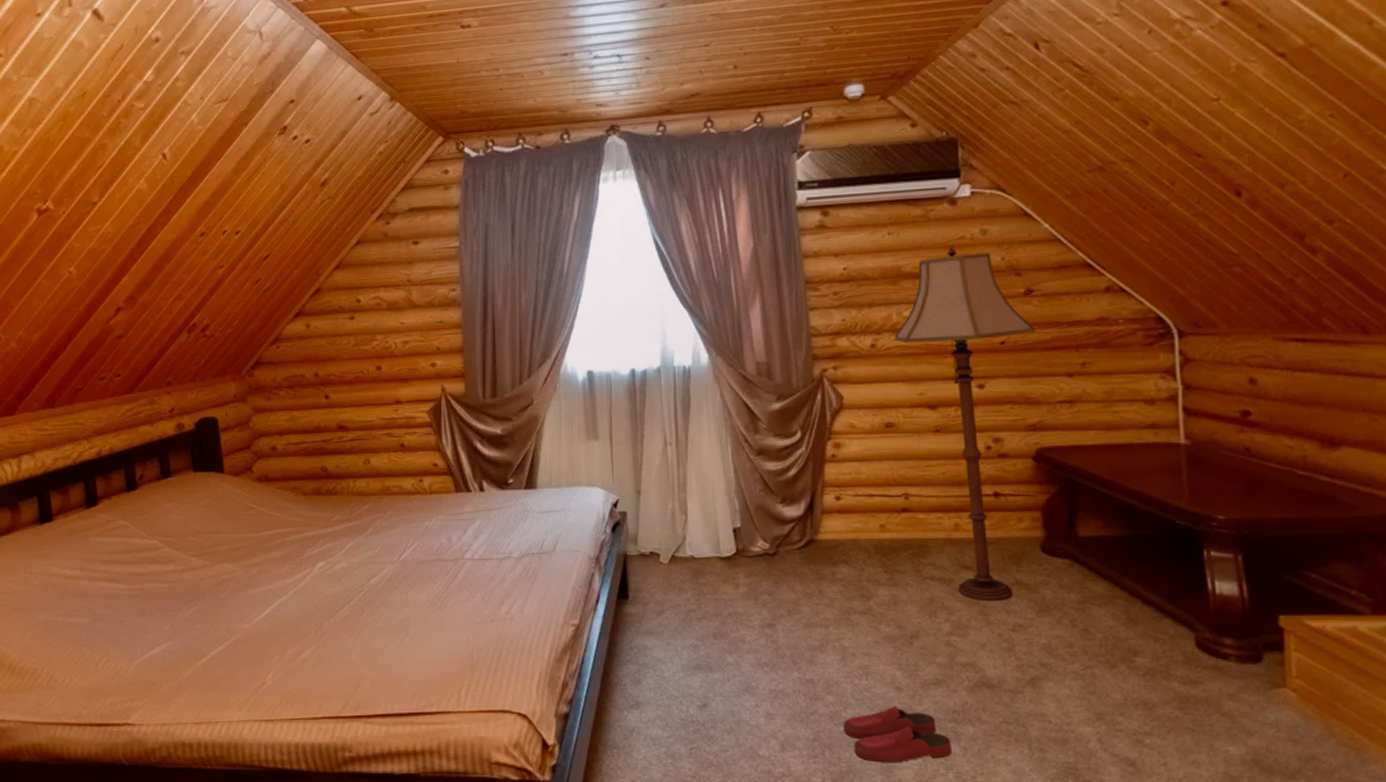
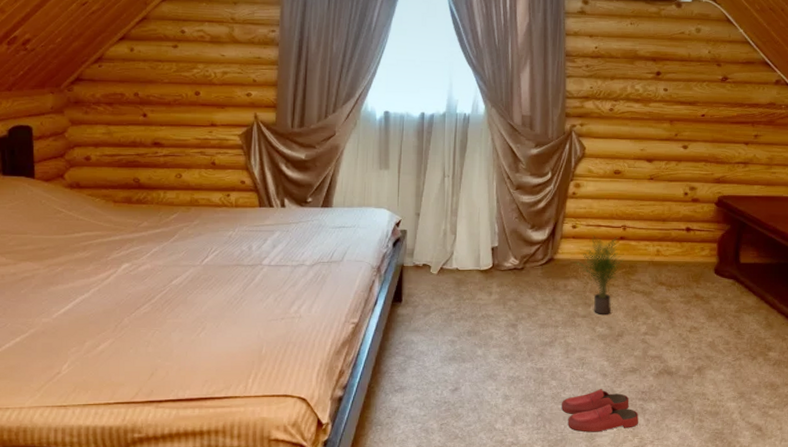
potted plant: none [842,507,910,610] -> present [574,234,624,314]
floor lamp: present [894,245,1036,601] -> none [627,38,727,309]

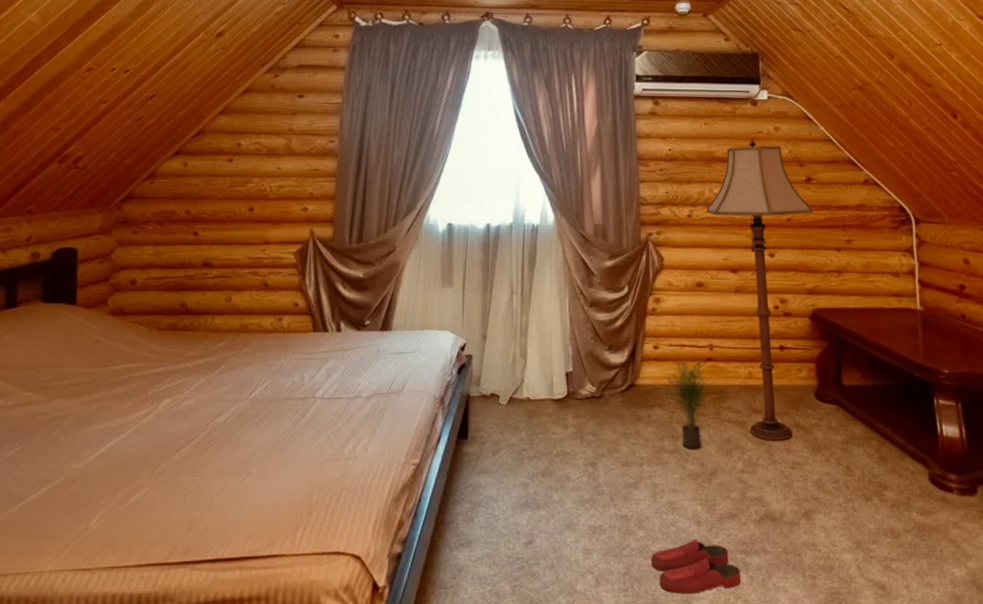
floor lamp: none [627,38,727,309] -> present [706,138,814,441]

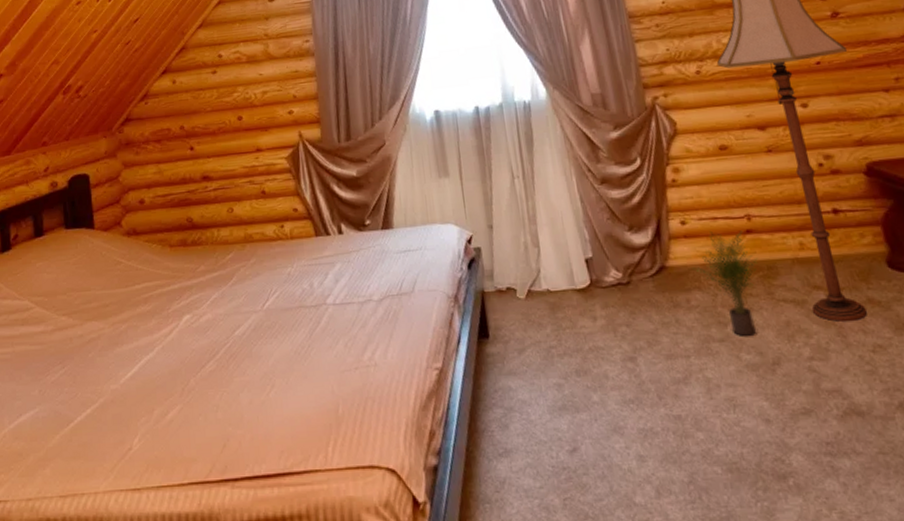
slippers: present [651,538,741,594] -> none [717,440,832,506]

